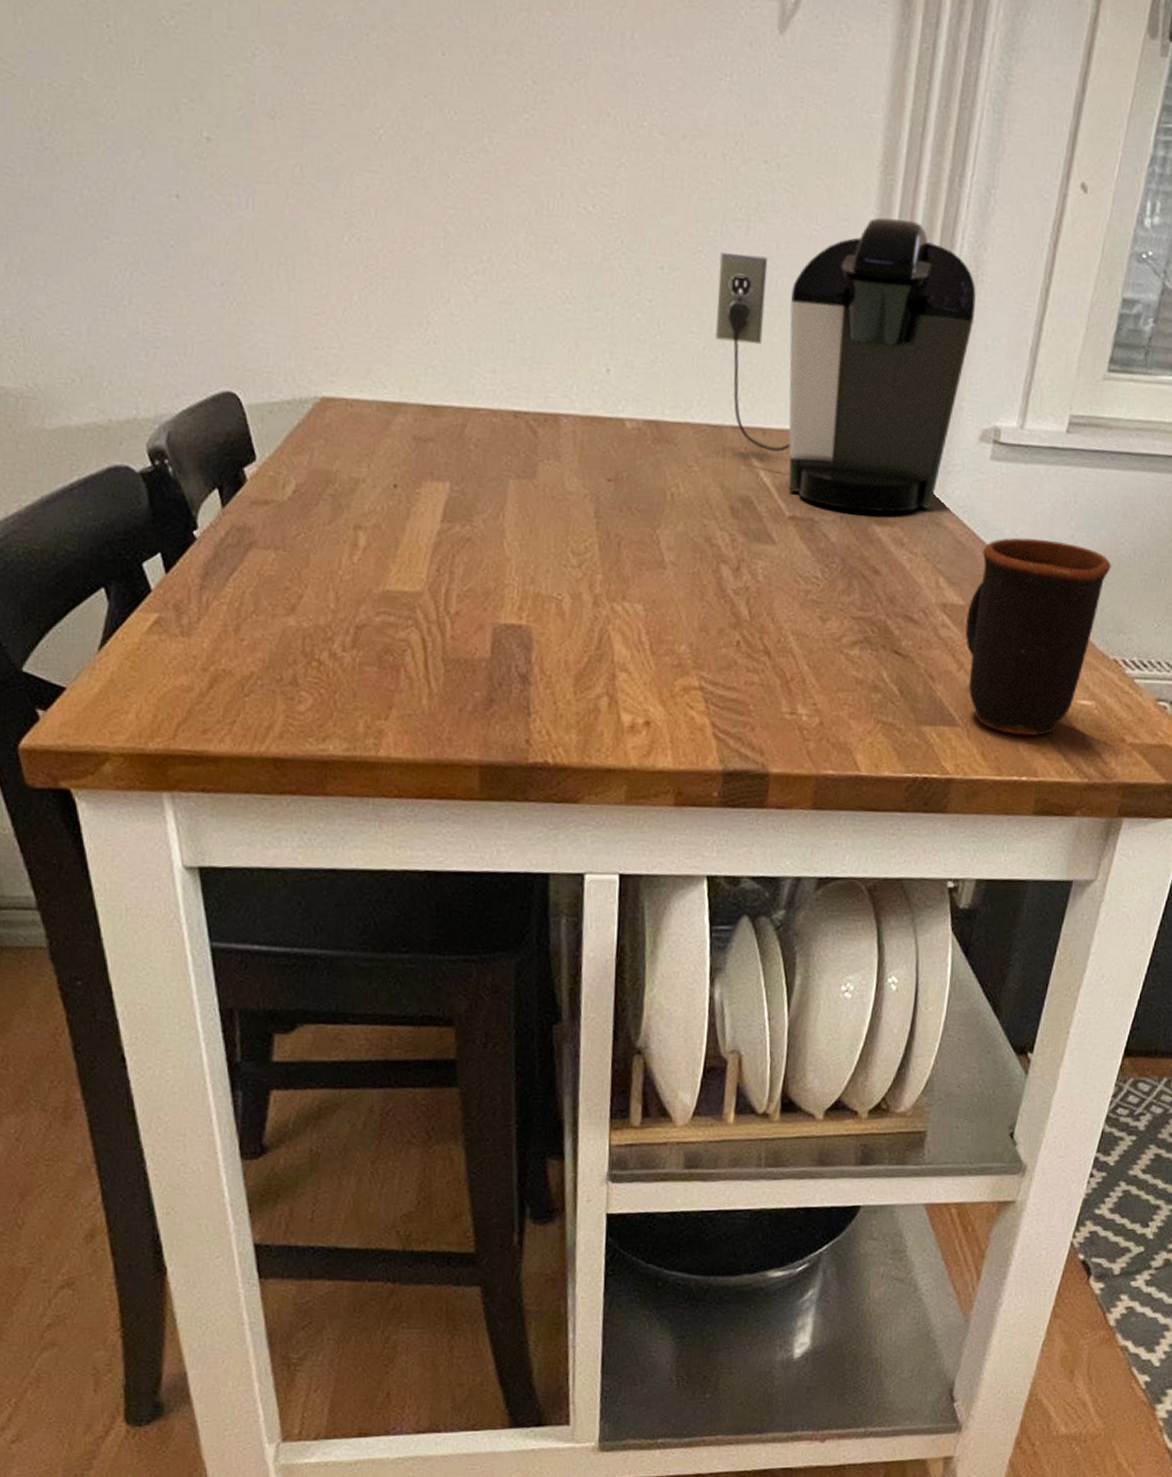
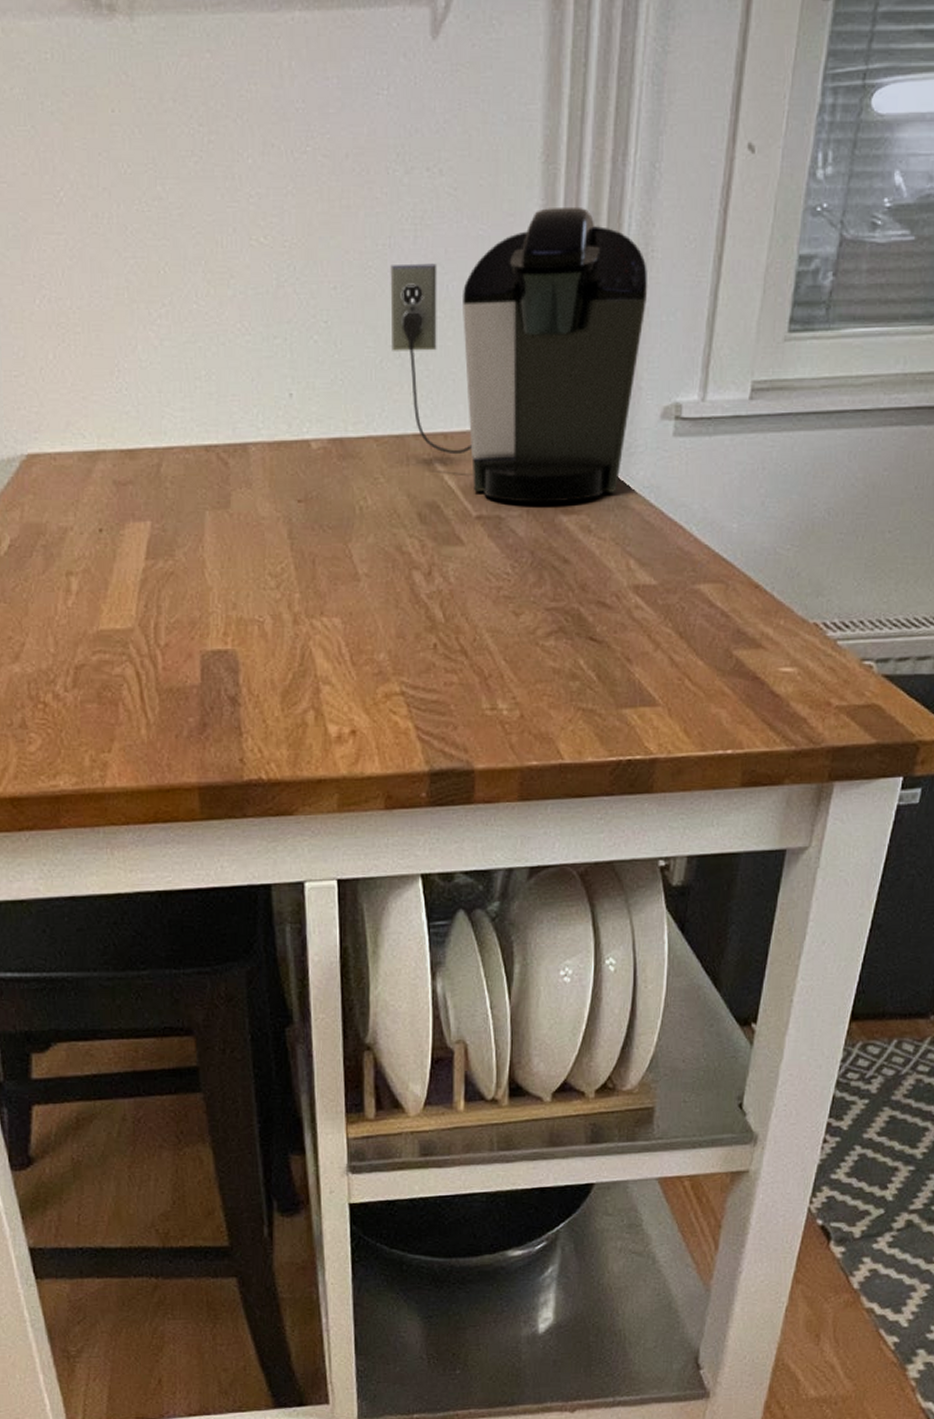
mug: present [965,537,1111,736] -> none [659,511,805,709]

